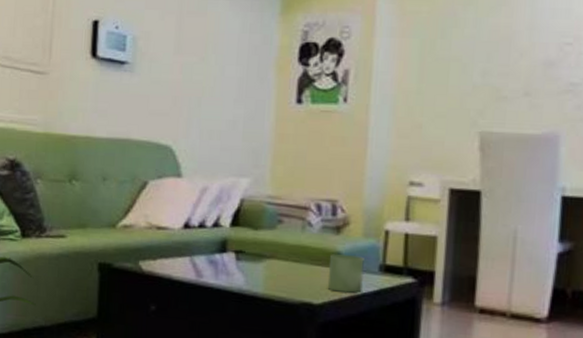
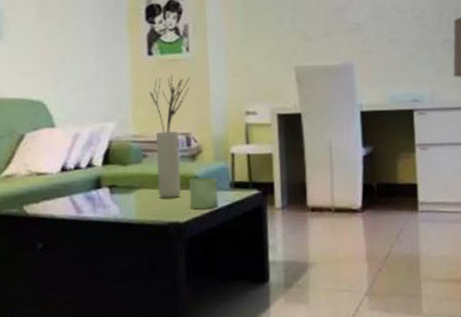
vase: none [292,128,345,275] -> present [149,74,190,198]

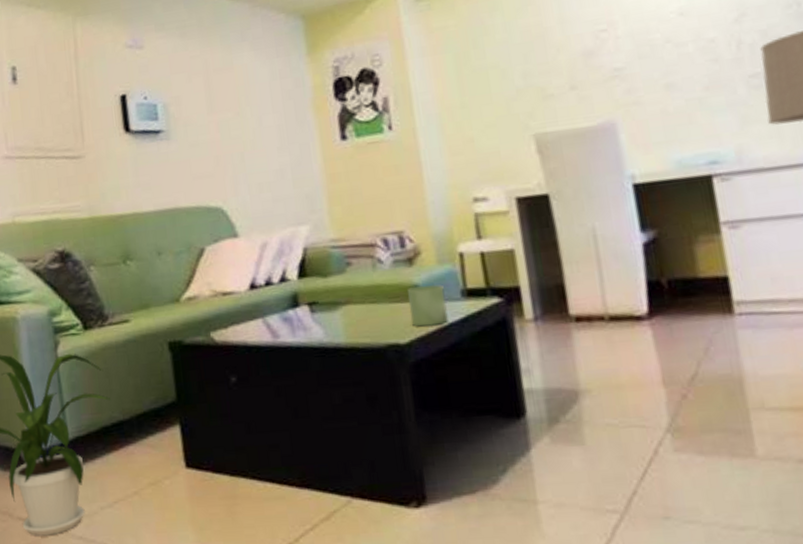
vase: present [149,74,190,198] -> none [347,160,400,315]

